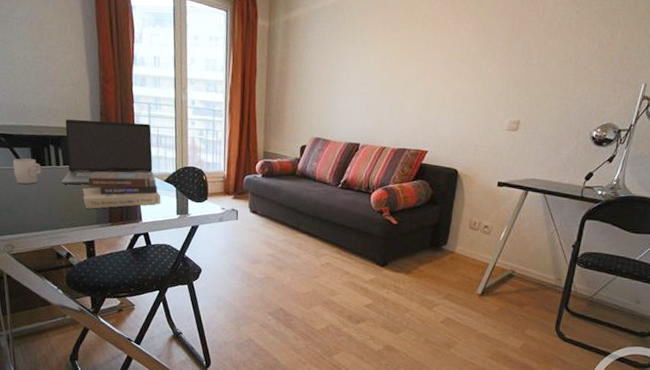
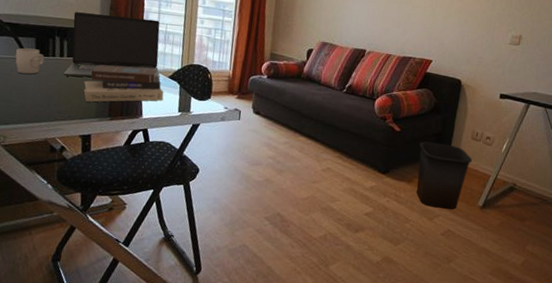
waste bin: none [415,233,471,298] -> present [417,141,473,210]

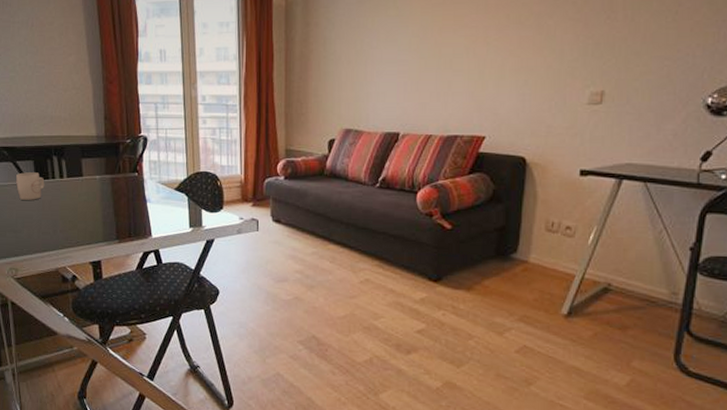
laptop: present [64,12,160,79] -> none [66,126,165,199]
books: present [83,64,164,103] -> none [87,181,172,225]
waste bin: present [417,141,473,210] -> none [478,239,550,320]

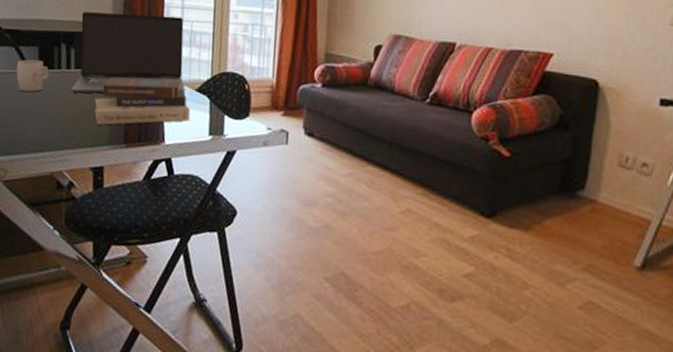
laptop: none [66,126,165,199] -> present [71,12,185,94]
books: none [87,181,172,225] -> present [94,76,191,126]

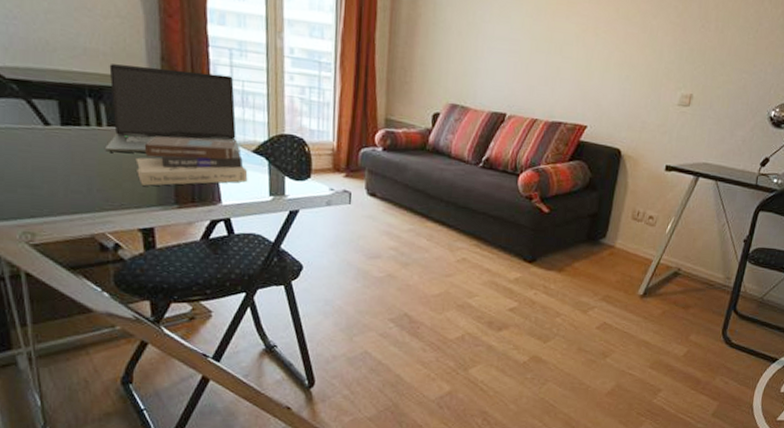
mug: present [16,59,49,92] -> none [32,114,75,150]

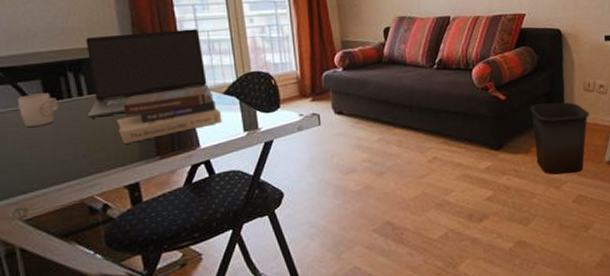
mug: none [32,114,75,150] -> present [18,93,59,127]
waste bin: none [569,223,633,300] -> present [530,102,590,175]

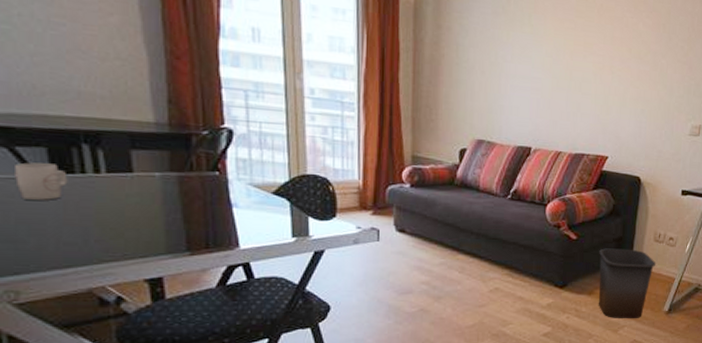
laptop: present [86,29,212,118] -> none [104,108,259,200]
books: present [116,86,222,144] -> none [140,181,268,234]

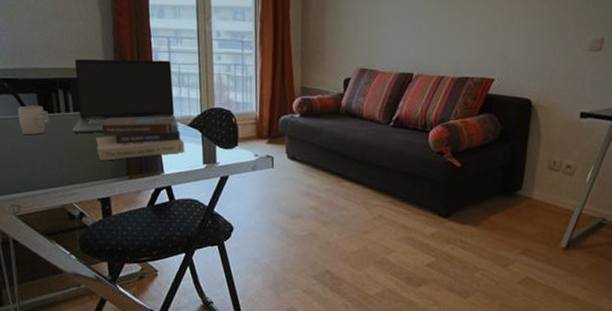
laptop: none [104,108,259,200] -> present [72,59,178,134]
books: none [140,181,268,234] -> present [95,116,185,161]
waste bin: present [598,248,656,318] -> none [485,176,551,253]

